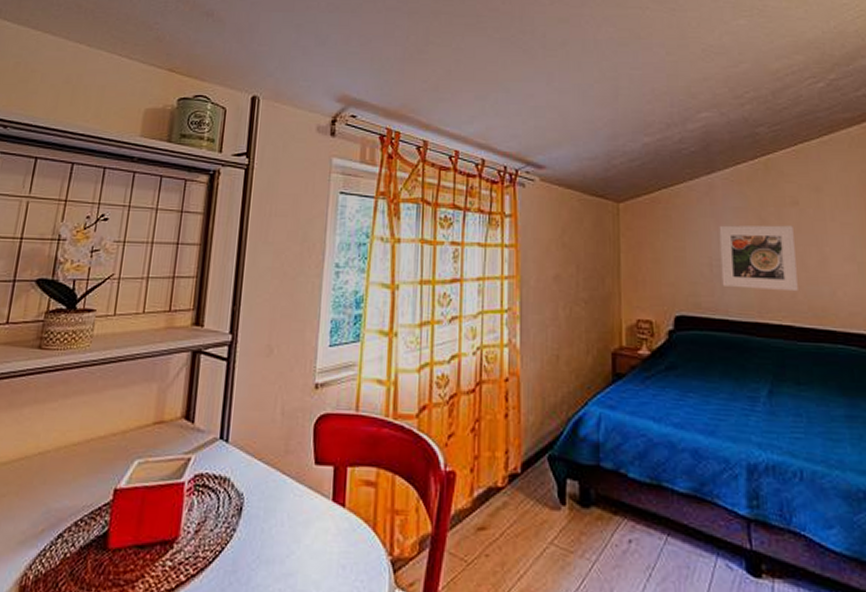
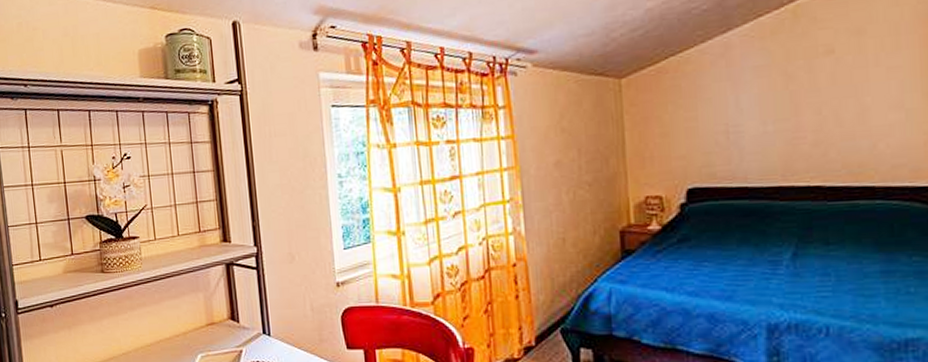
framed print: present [719,225,798,292] -> none [736,78,830,153]

